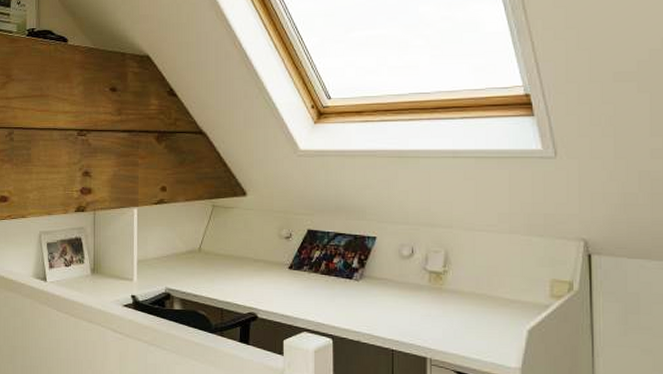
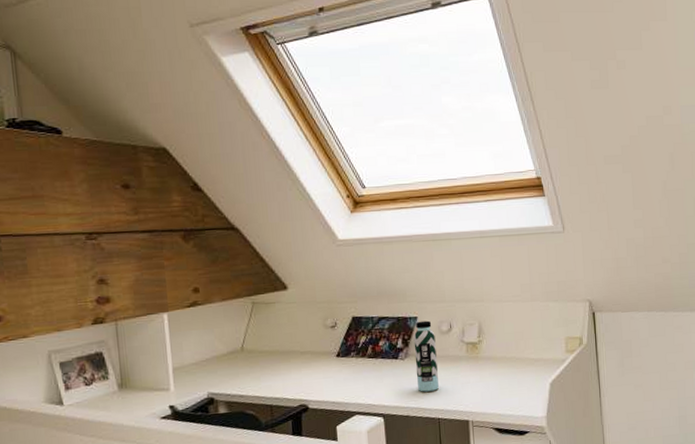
water bottle: none [370,242,395,319] -> present [413,320,439,392]

